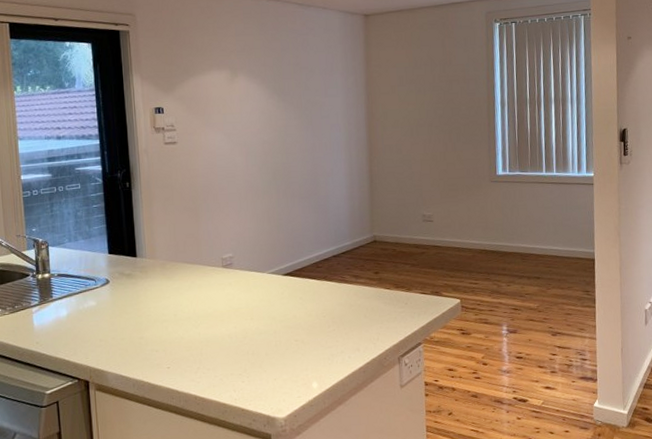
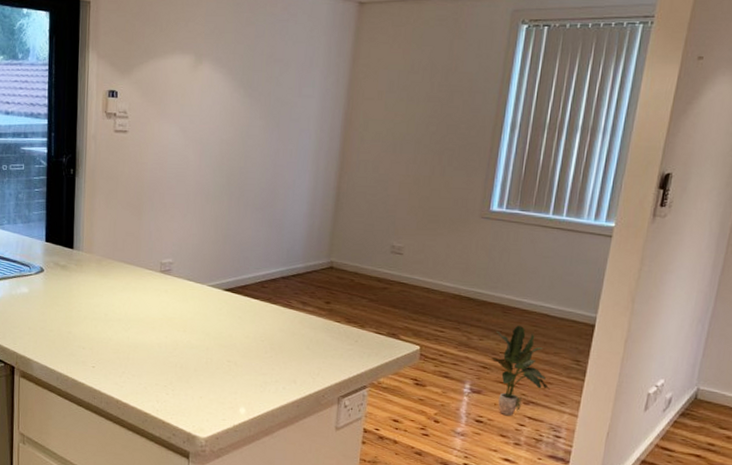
potted plant: none [519,268,570,349] -> present [491,325,550,416]

